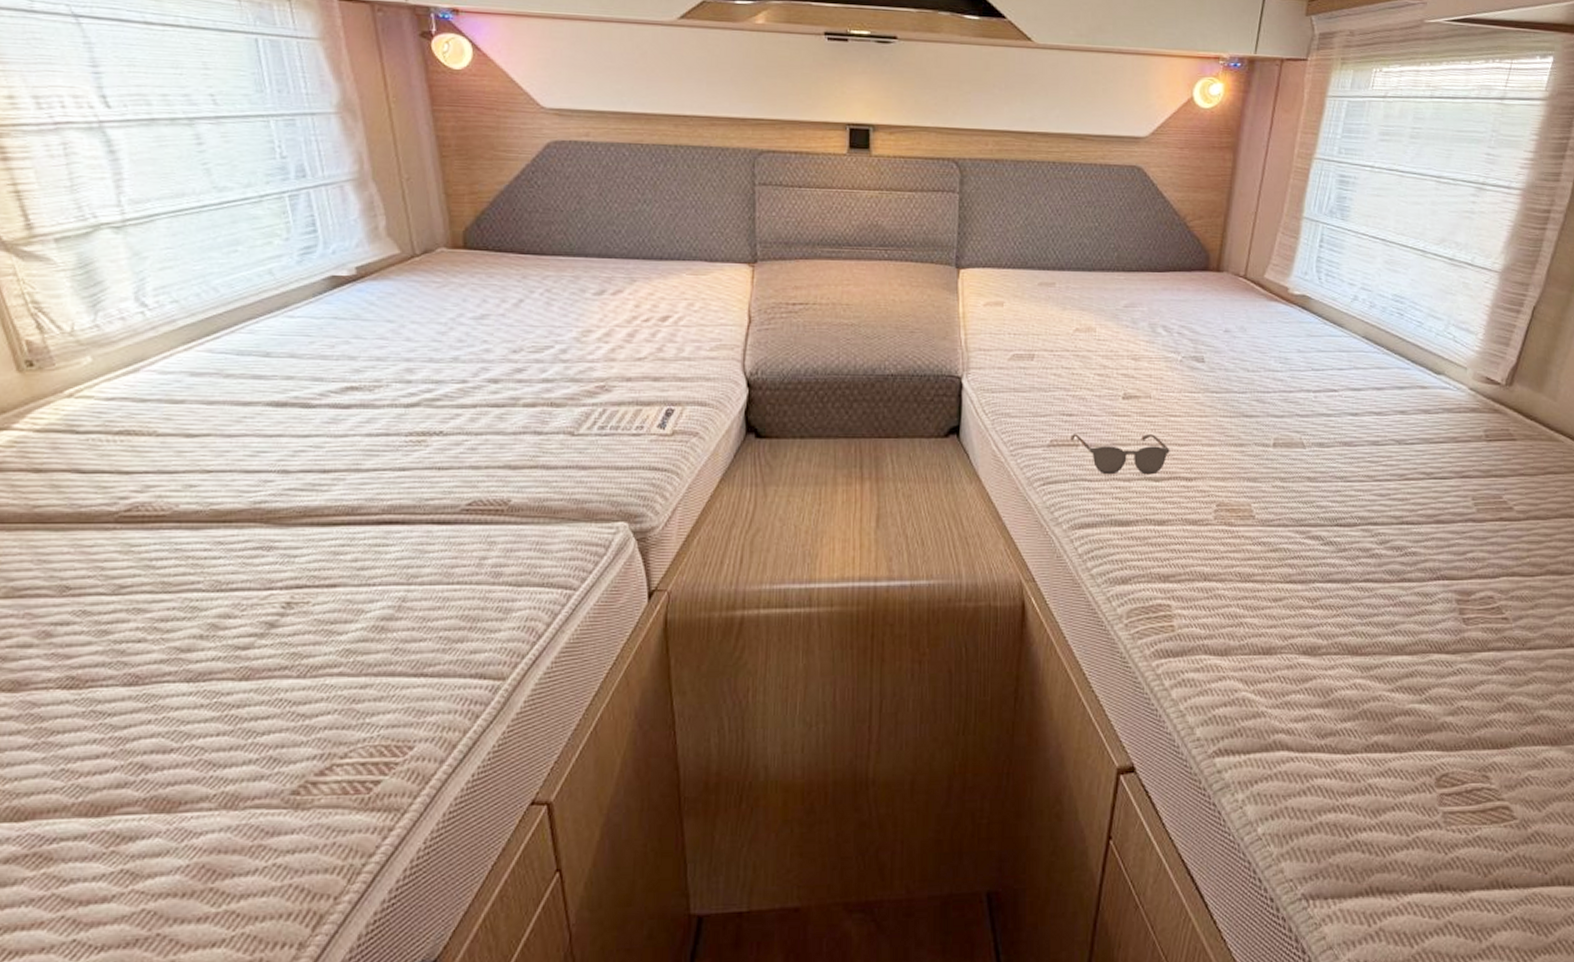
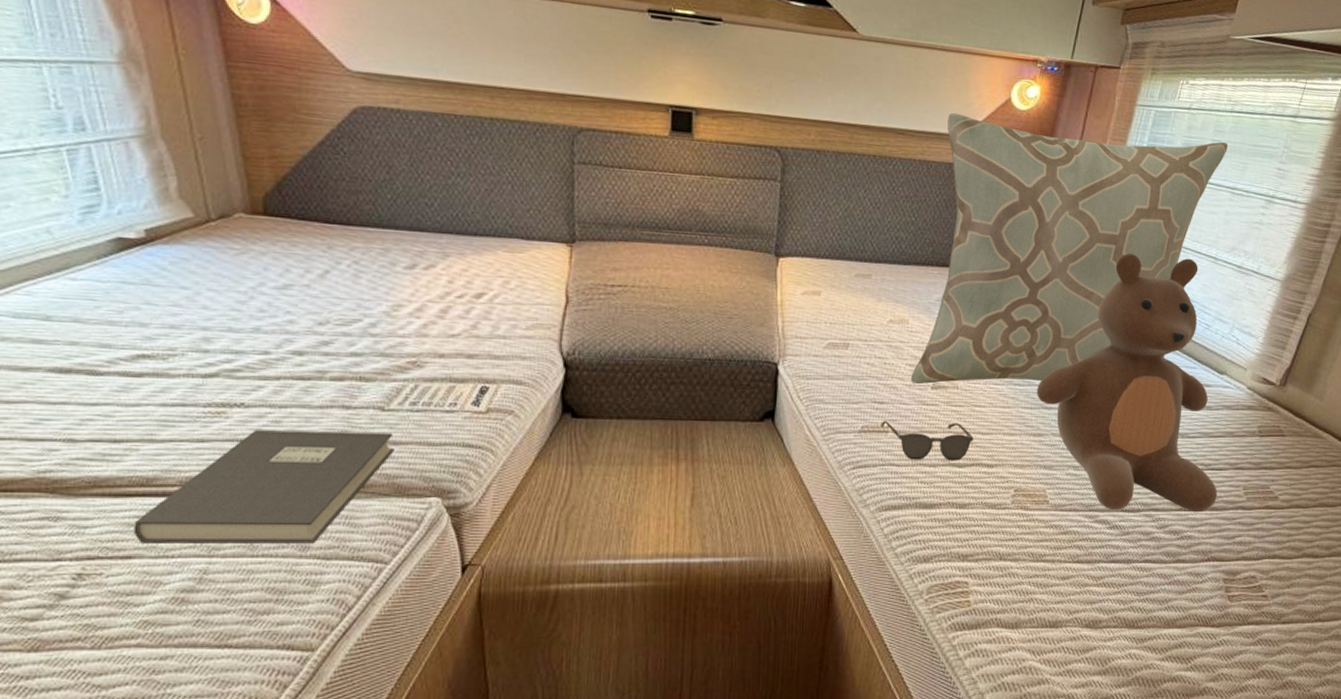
book: none [338,457,583,572] -> present [133,430,394,544]
pillow: none [1100,114,1430,395] -> present [910,112,1229,385]
teddy bear: none [1235,249,1443,526] -> present [1036,252,1218,513]

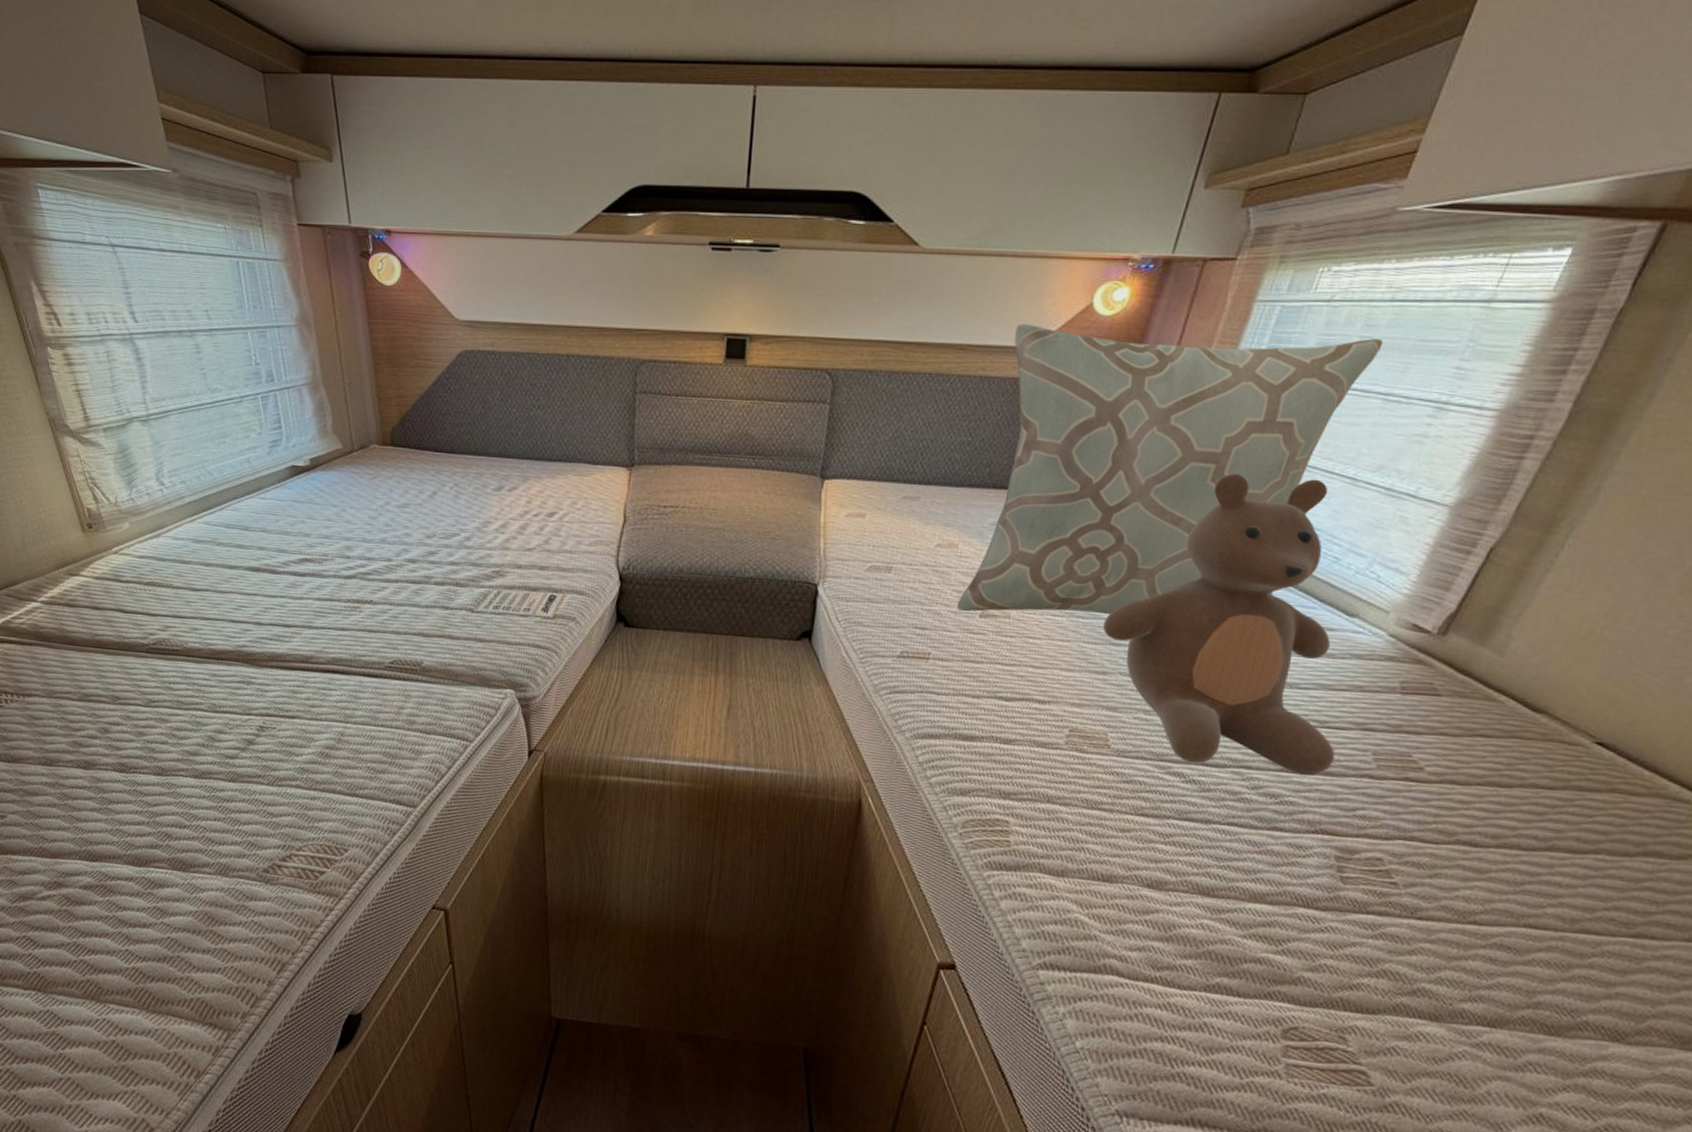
book: present [133,430,394,544] -> none [296,623,480,720]
sunglasses: present [881,421,974,461] -> none [921,647,1025,694]

